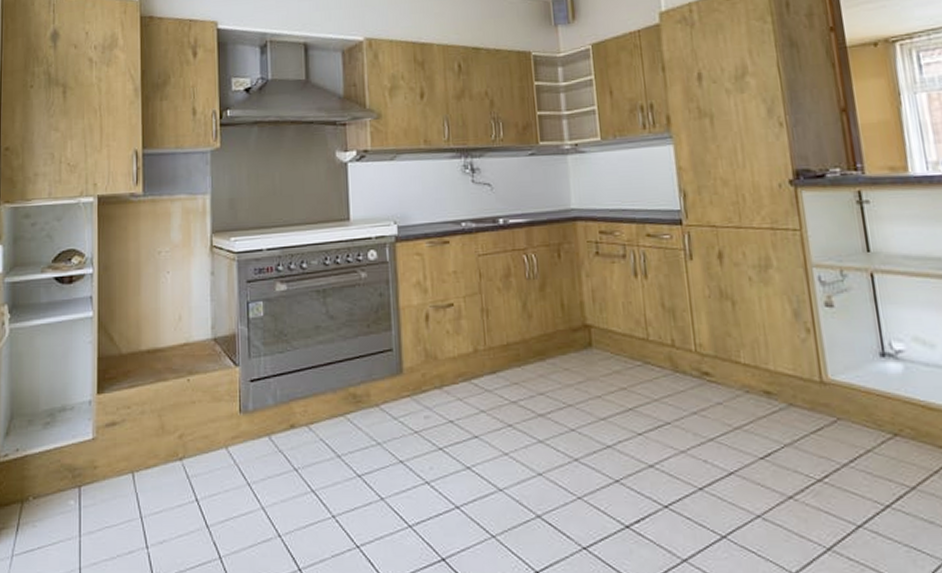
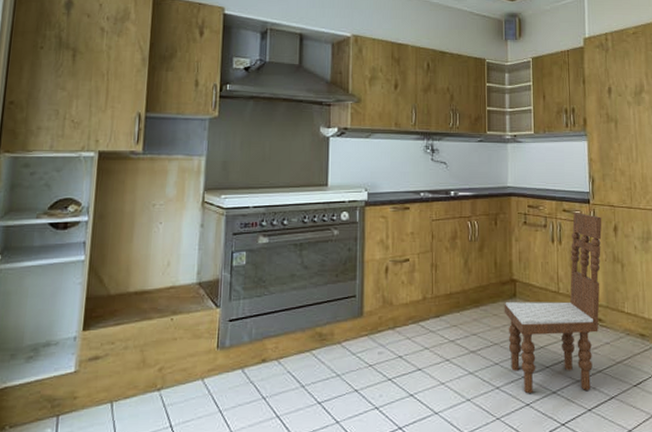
dining chair: none [576,237,706,466] -> present [504,213,602,393]

